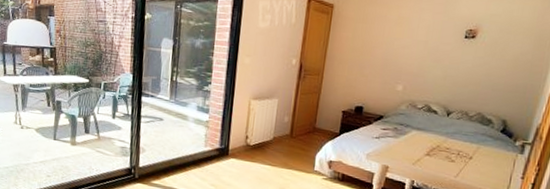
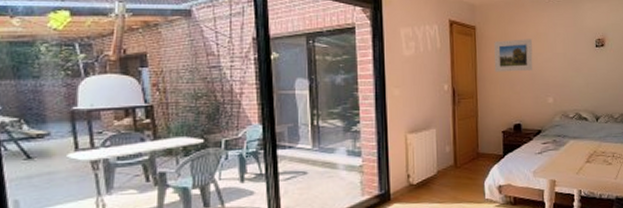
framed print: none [345,21,393,56] -> present [494,39,533,72]

